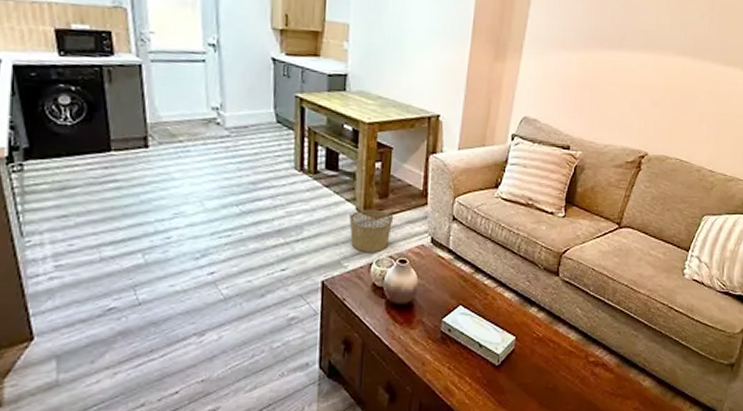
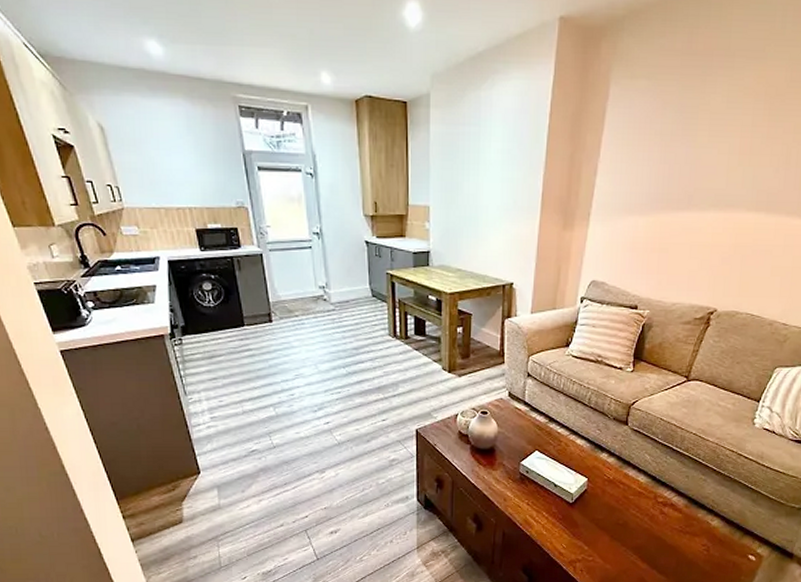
basket: present [349,209,394,253] -> none [437,368,475,406]

